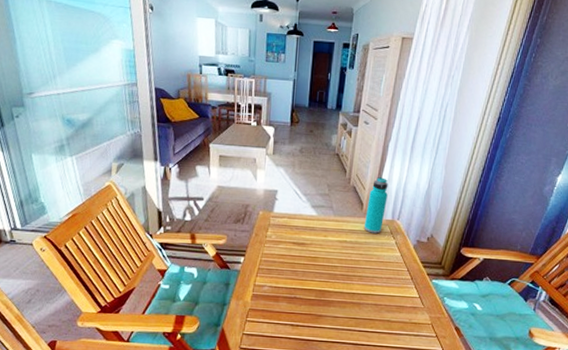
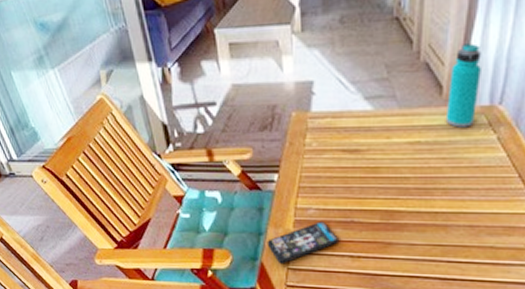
smartphone: none [229,296,284,330] -> present [267,221,338,265]

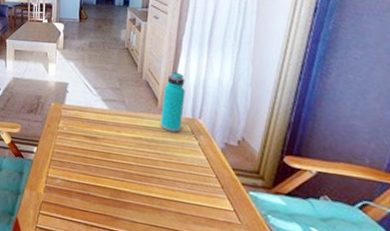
smartphone: present [267,221,338,265] -> none [22,190,77,222]

